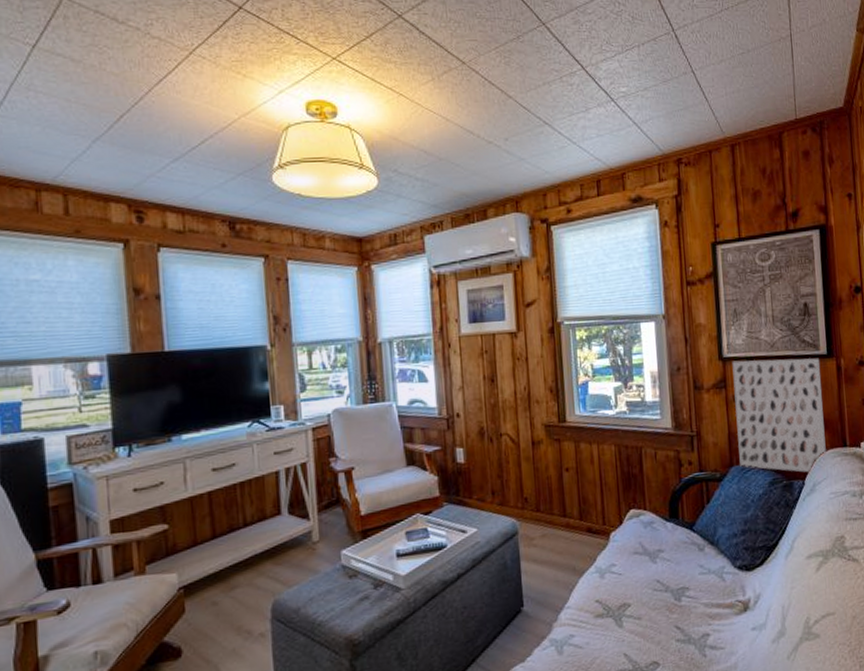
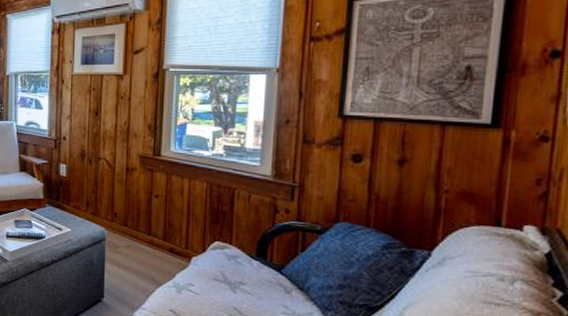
wall art: present [732,358,826,473] -> none [348,120,479,246]

